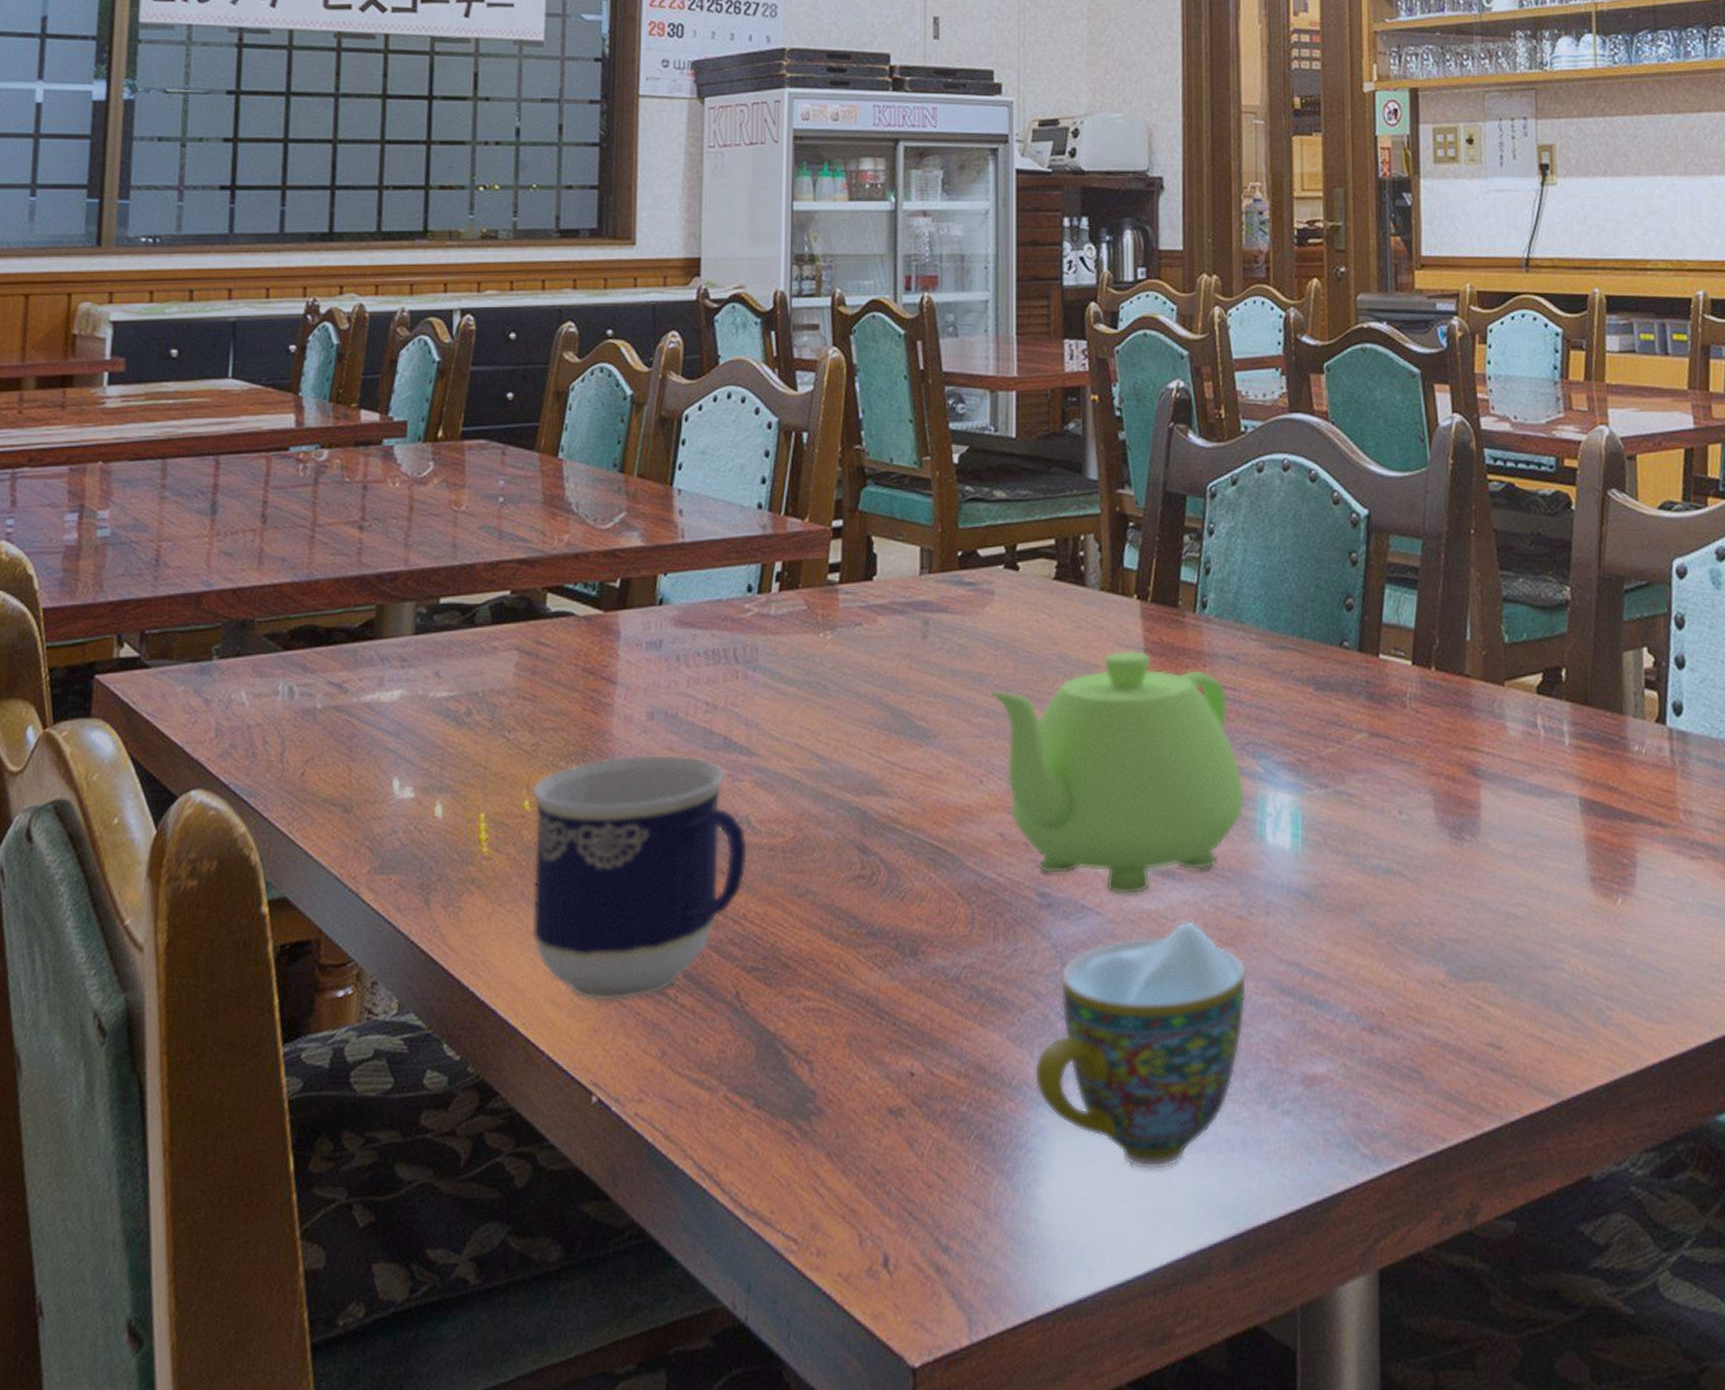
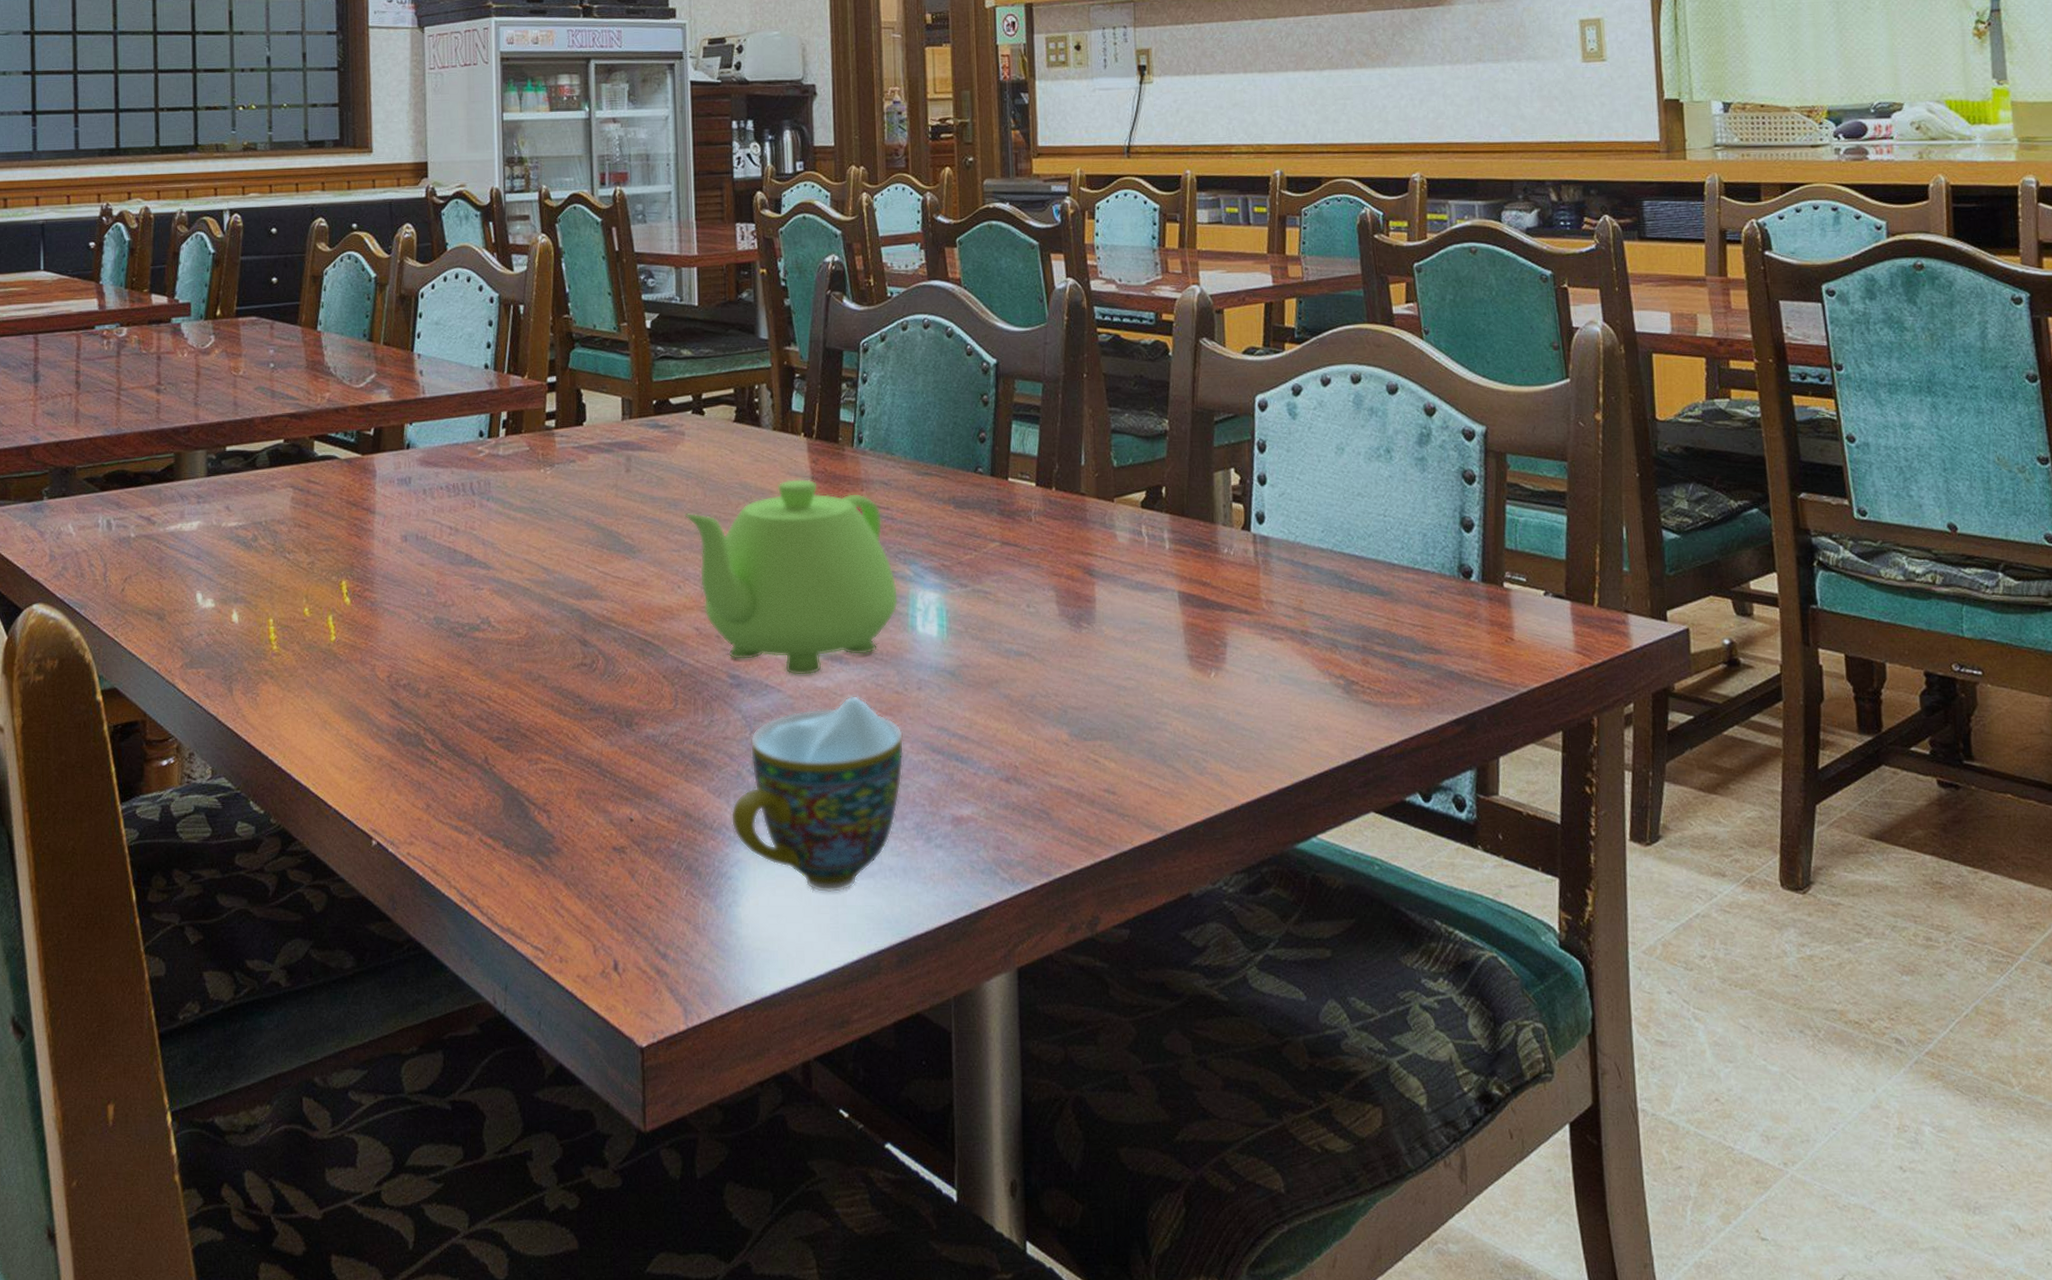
cup: present [531,754,748,1001] -> none [310,569,490,766]

